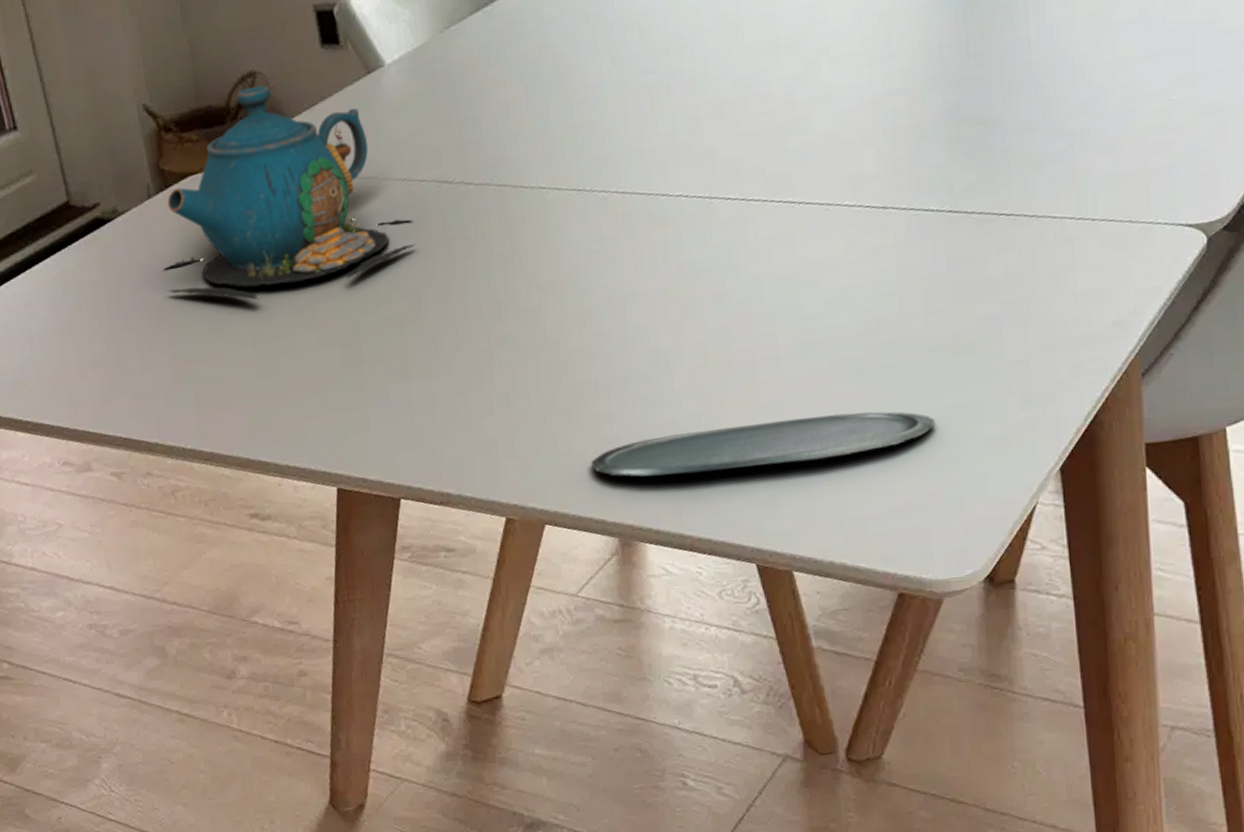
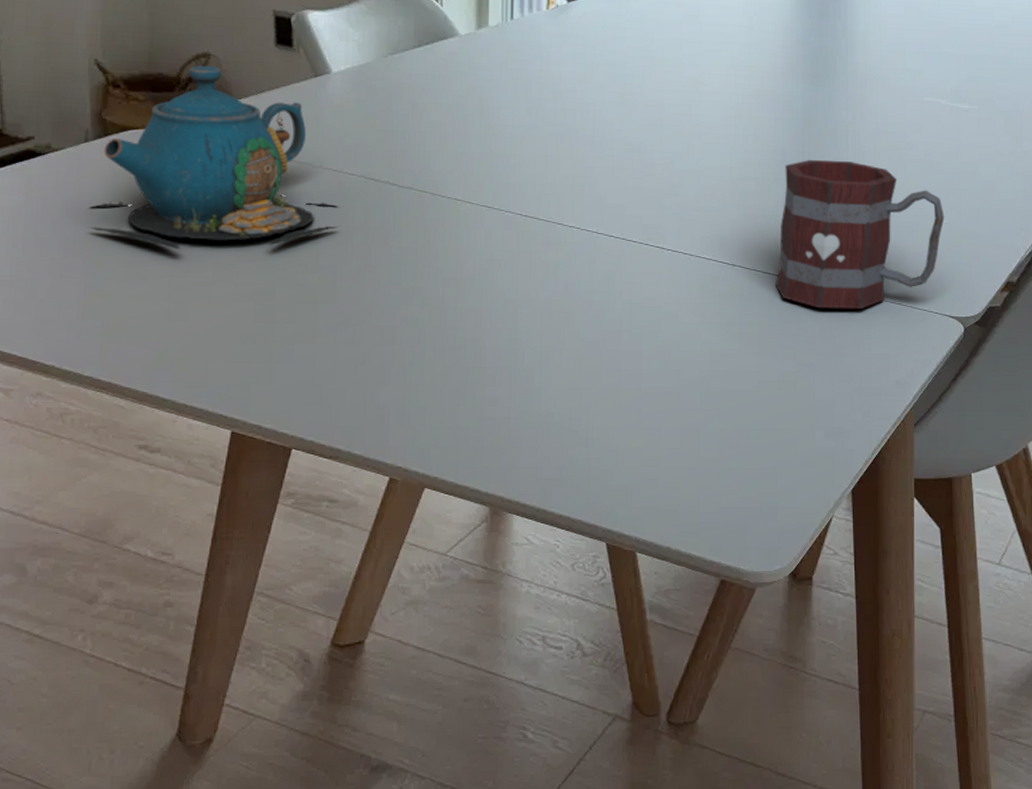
oval tray: present [590,411,936,477] -> none [472,423,760,460]
mug: none [941,41,1172,245] -> present [776,159,945,310]

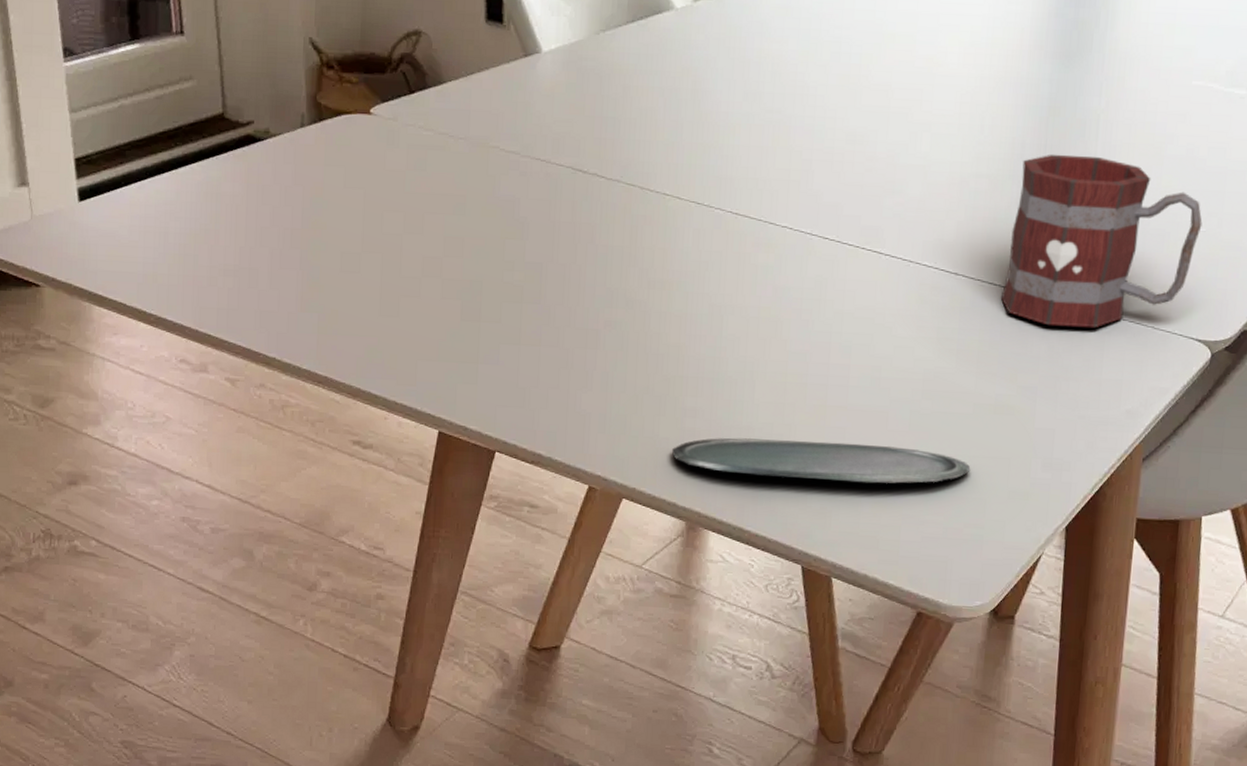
teapot: present [90,66,339,250] -> none [306,44,545,243]
oval tray: none [472,423,760,460] -> present [671,438,971,484]

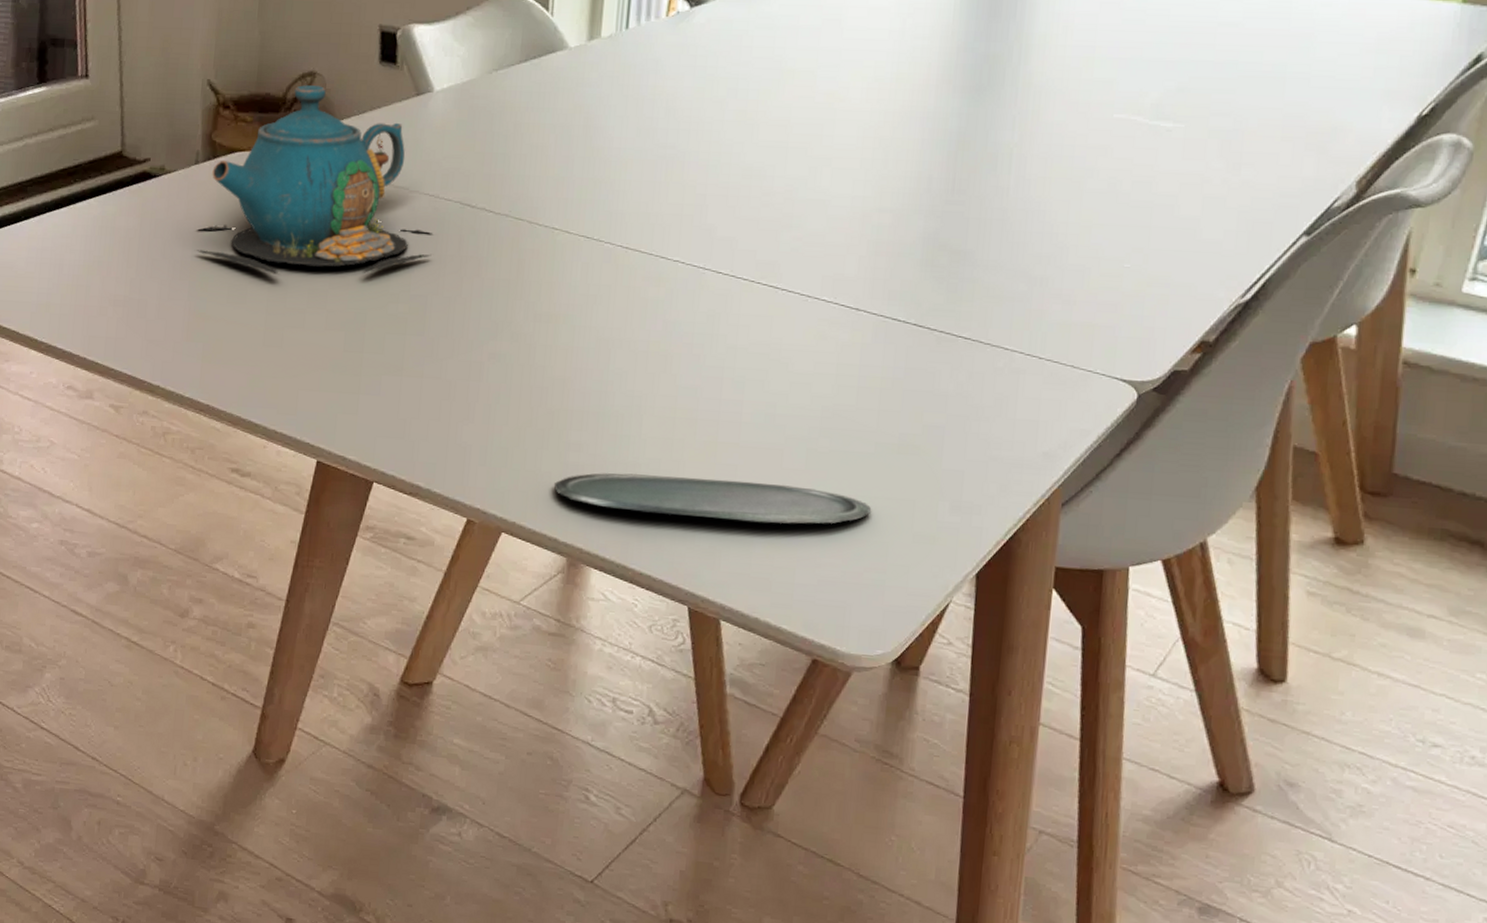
teapot: none [306,44,545,243] -> present [196,85,432,275]
mug: present [1001,154,1203,329] -> none [906,188,1126,367]

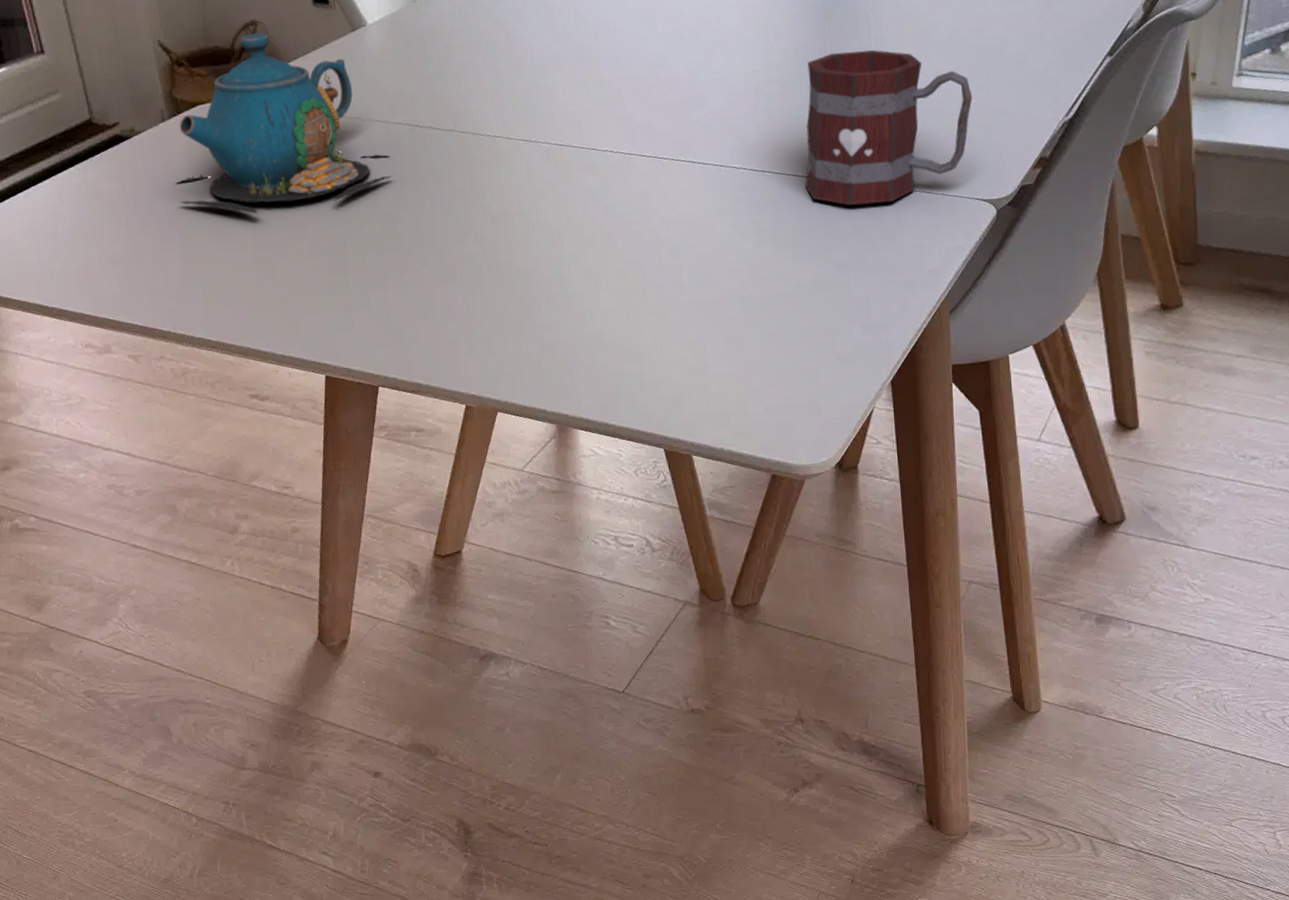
oval tray: present [553,473,872,524] -> none [534,331,801,376]
mug: none [906,188,1126,367] -> present [805,50,973,206]

